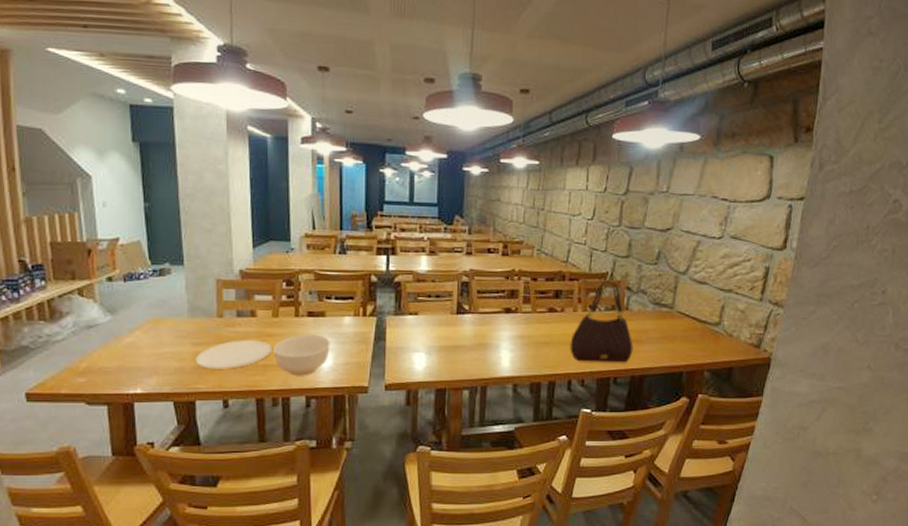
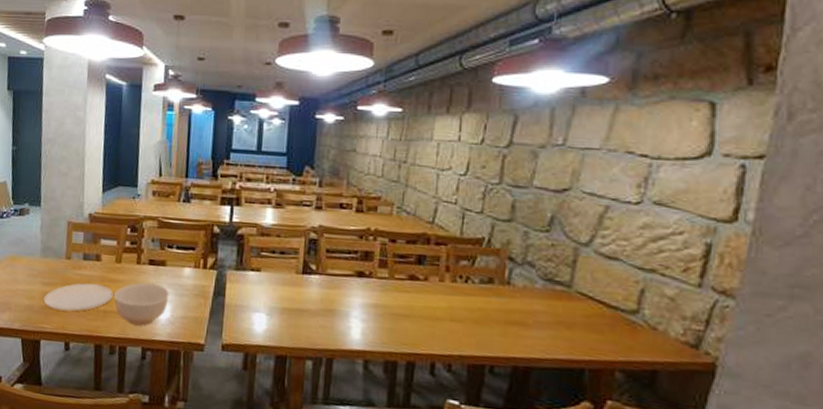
handbag: present [570,280,633,363] -> none [434,247,516,349]

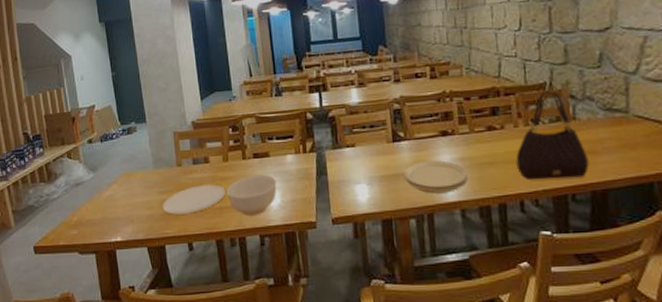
plate: none [308,300,378,340] -> present [404,160,468,194]
handbag: none [434,247,516,349] -> present [516,90,590,179]

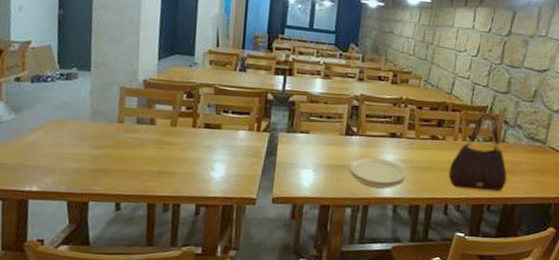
plate: present [162,184,226,215] -> none [92,145,168,173]
bowl: present [226,174,277,216] -> none [168,144,224,185]

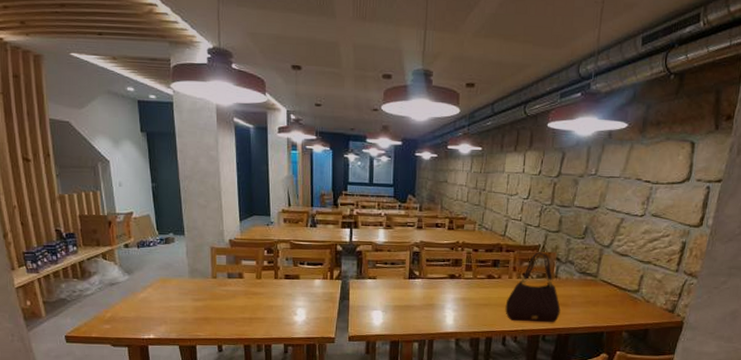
plate: present [349,157,406,189] -> none [414,298,466,325]

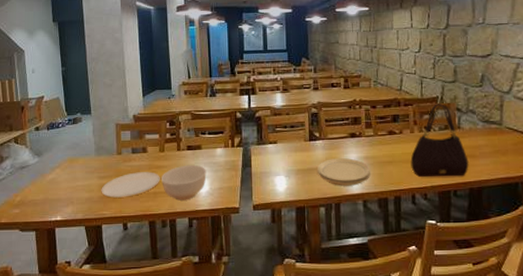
plate: none [195,297,257,321] -> present [101,172,160,198]
bowl: none [256,293,304,328] -> present [160,164,206,201]
plate: none [414,298,466,325] -> present [317,158,370,186]

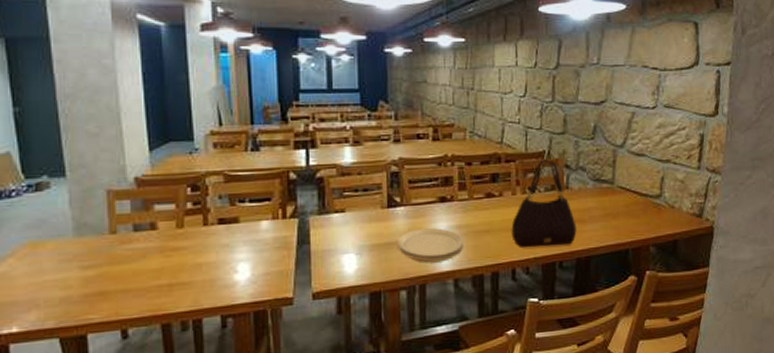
plate: present [101,172,160,198] -> none [84,256,178,295]
bowl: present [160,164,206,201] -> none [178,243,247,293]

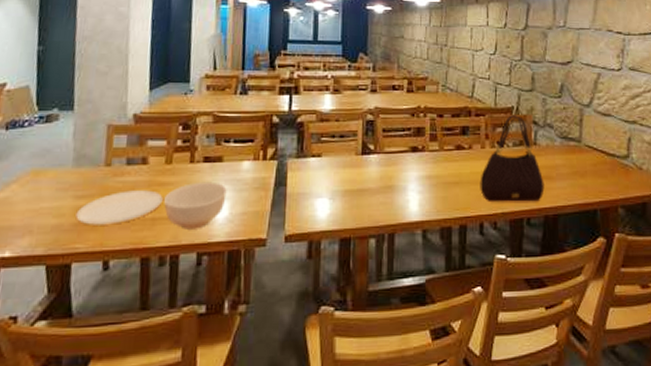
plate: none [84,256,178,295] -> present [76,190,163,225]
bowl: none [178,243,247,293] -> present [163,181,227,230]
plate: present [398,228,463,263] -> none [369,177,433,212]

